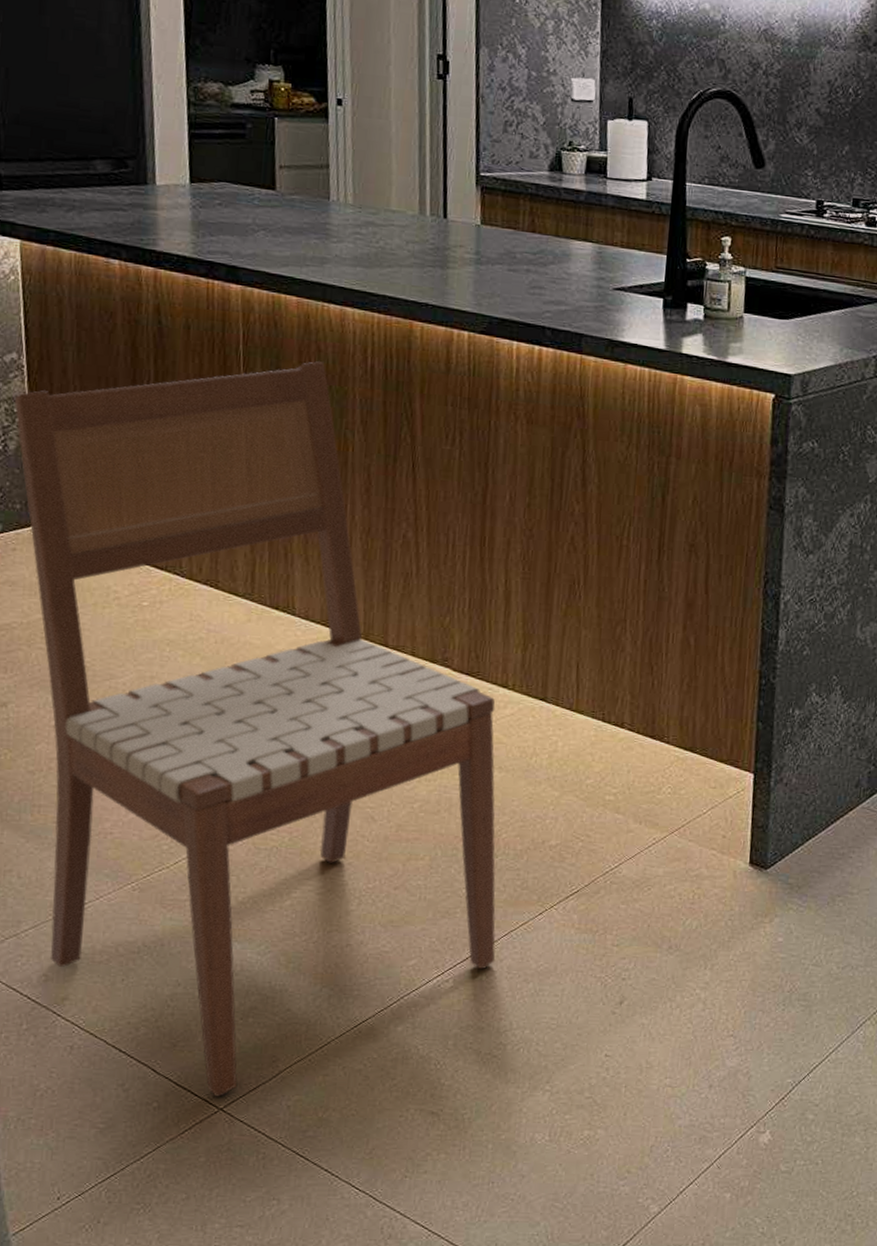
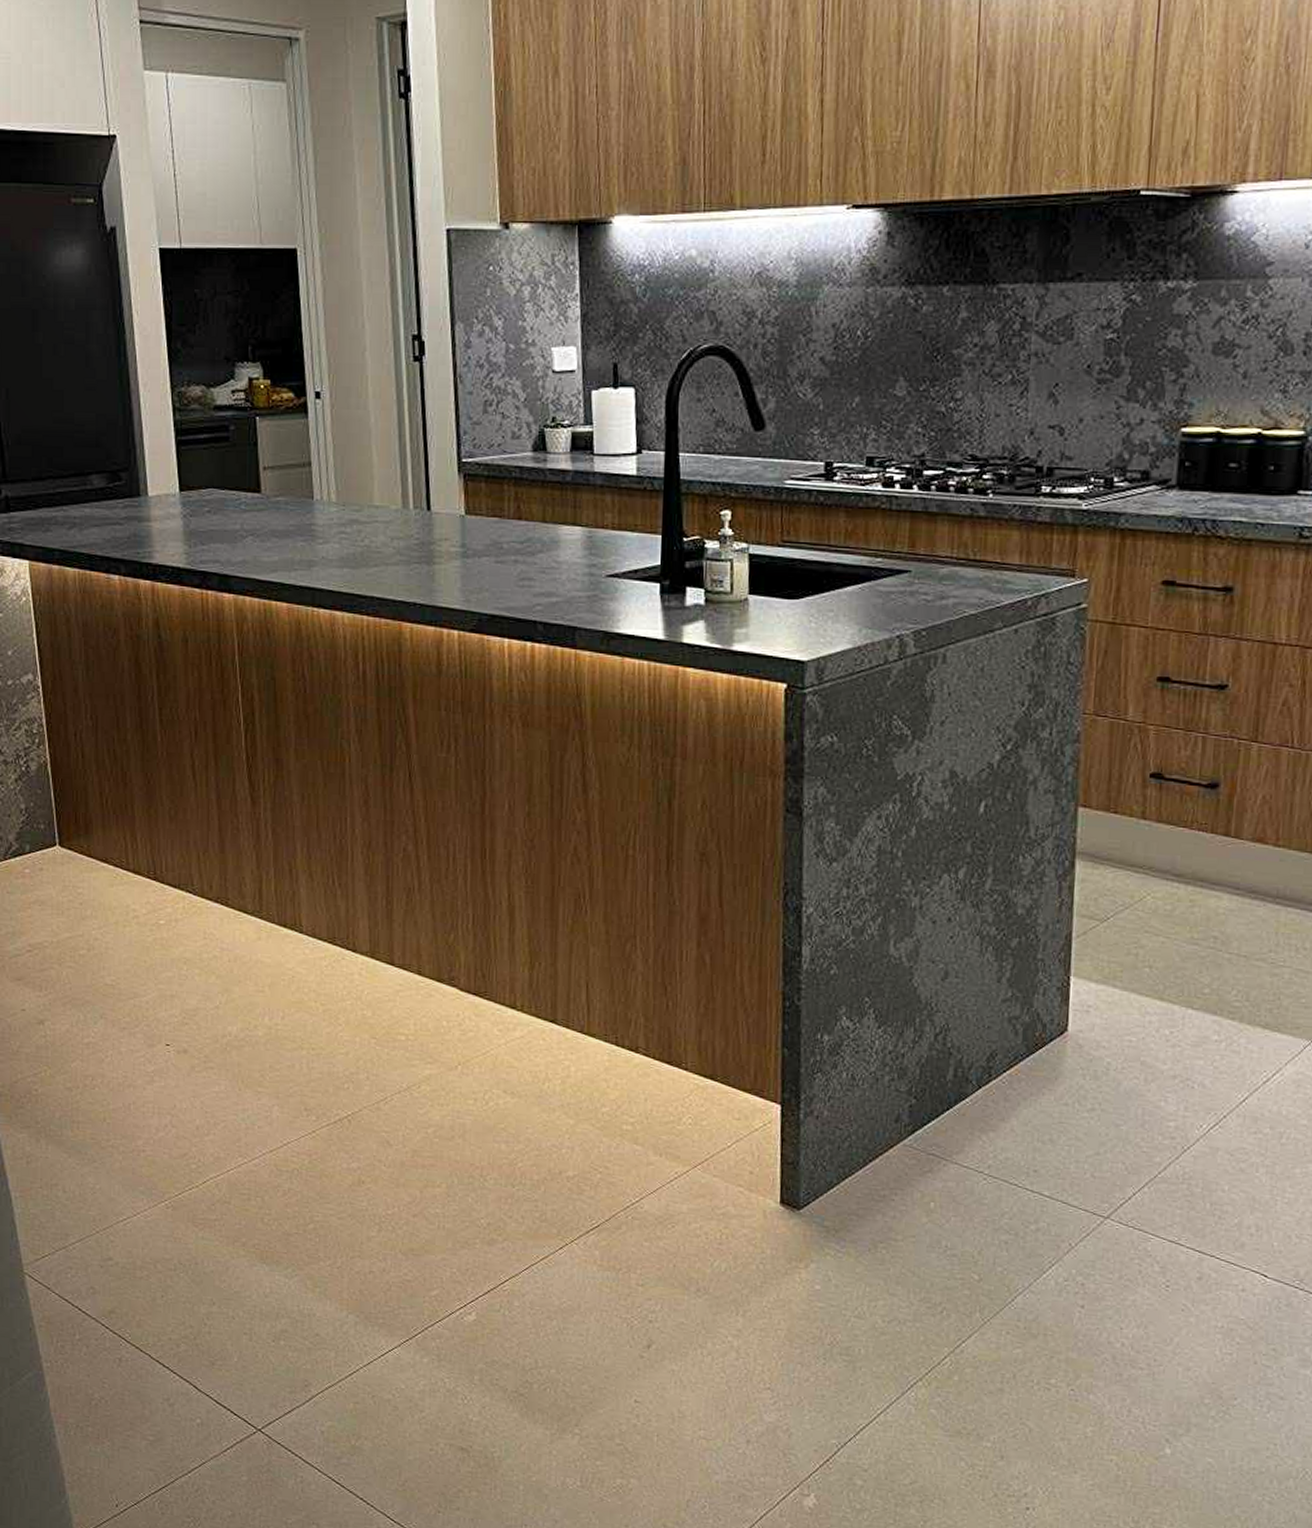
chair: present [14,361,496,1097] -> none [32,669,518,1418]

